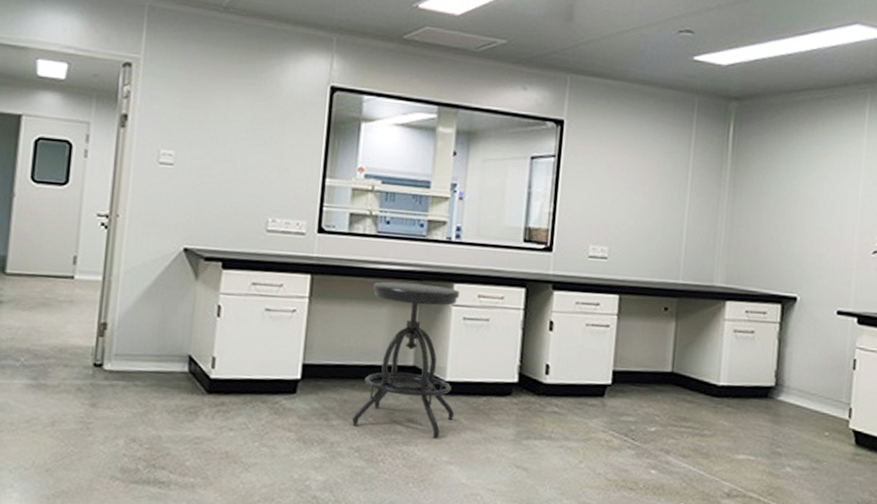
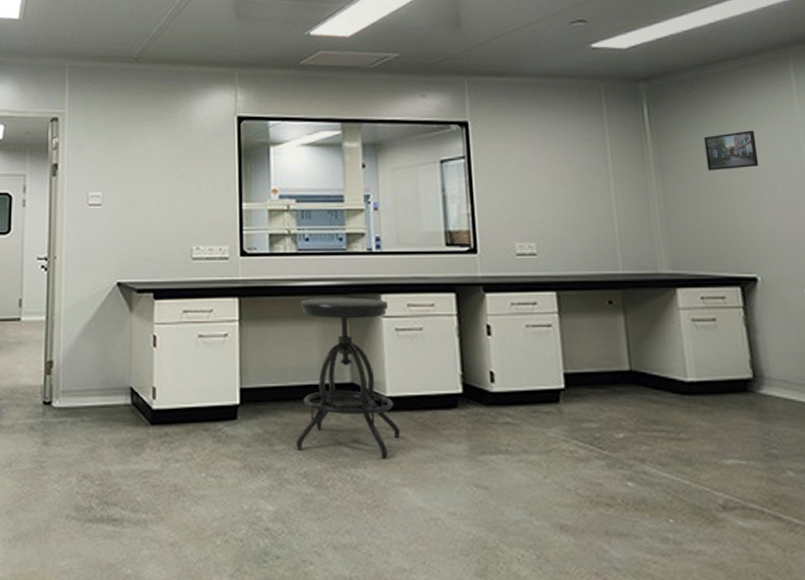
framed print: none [775,160,824,196] -> present [703,130,759,171]

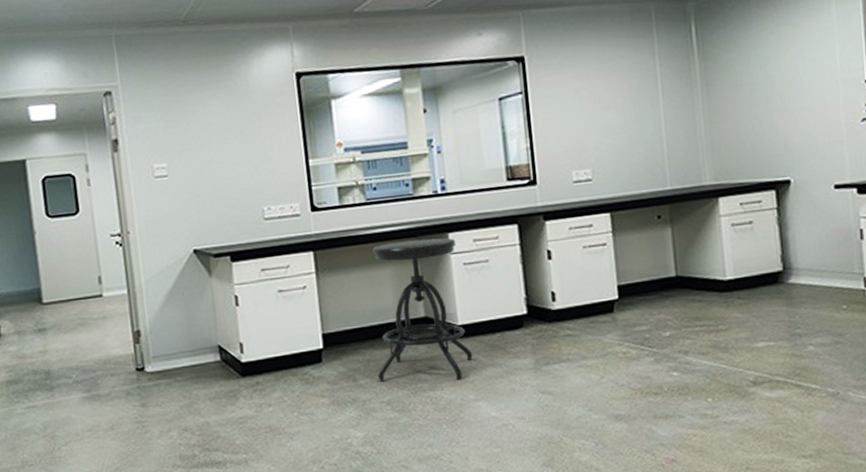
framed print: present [703,130,759,171] -> none [747,40,797,84]

